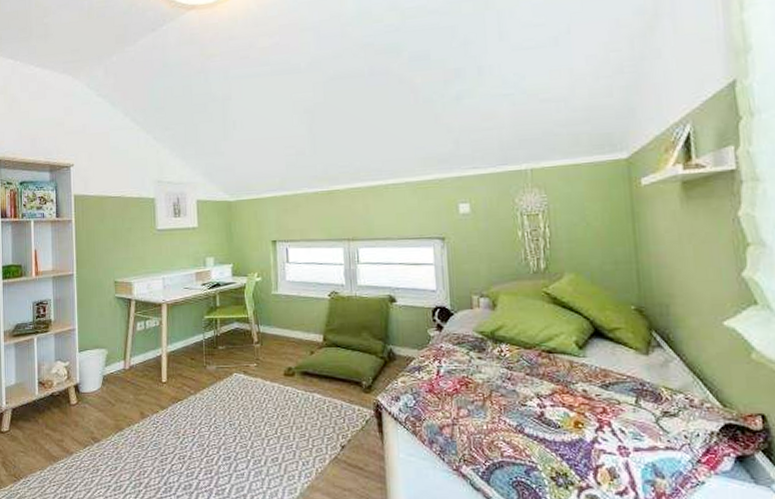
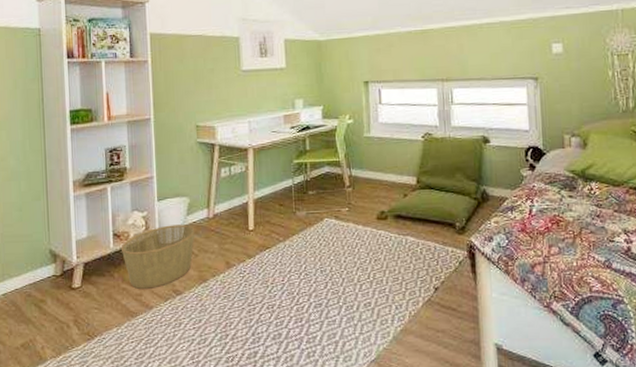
basket: none [45,375,113,435] -> present [120,224,195,289]

